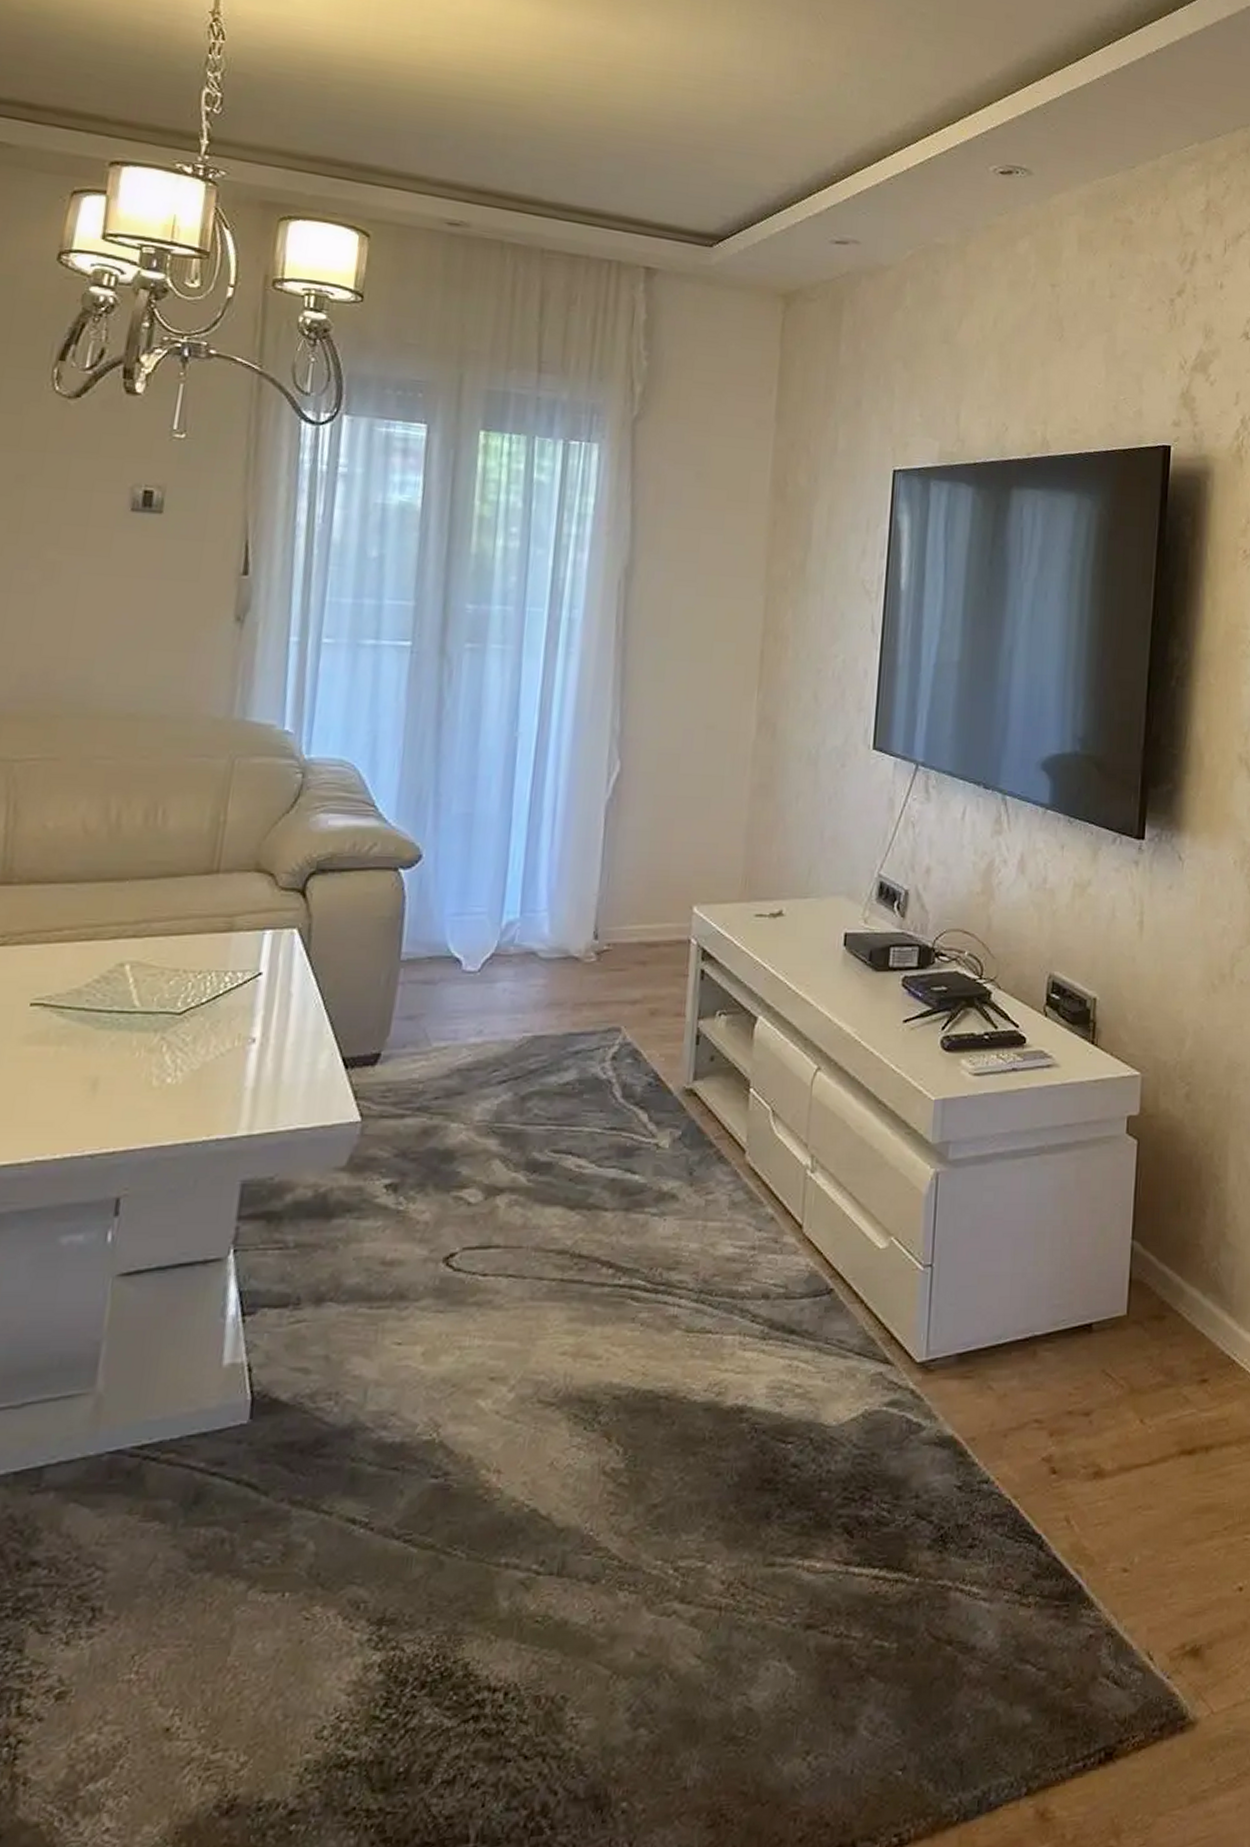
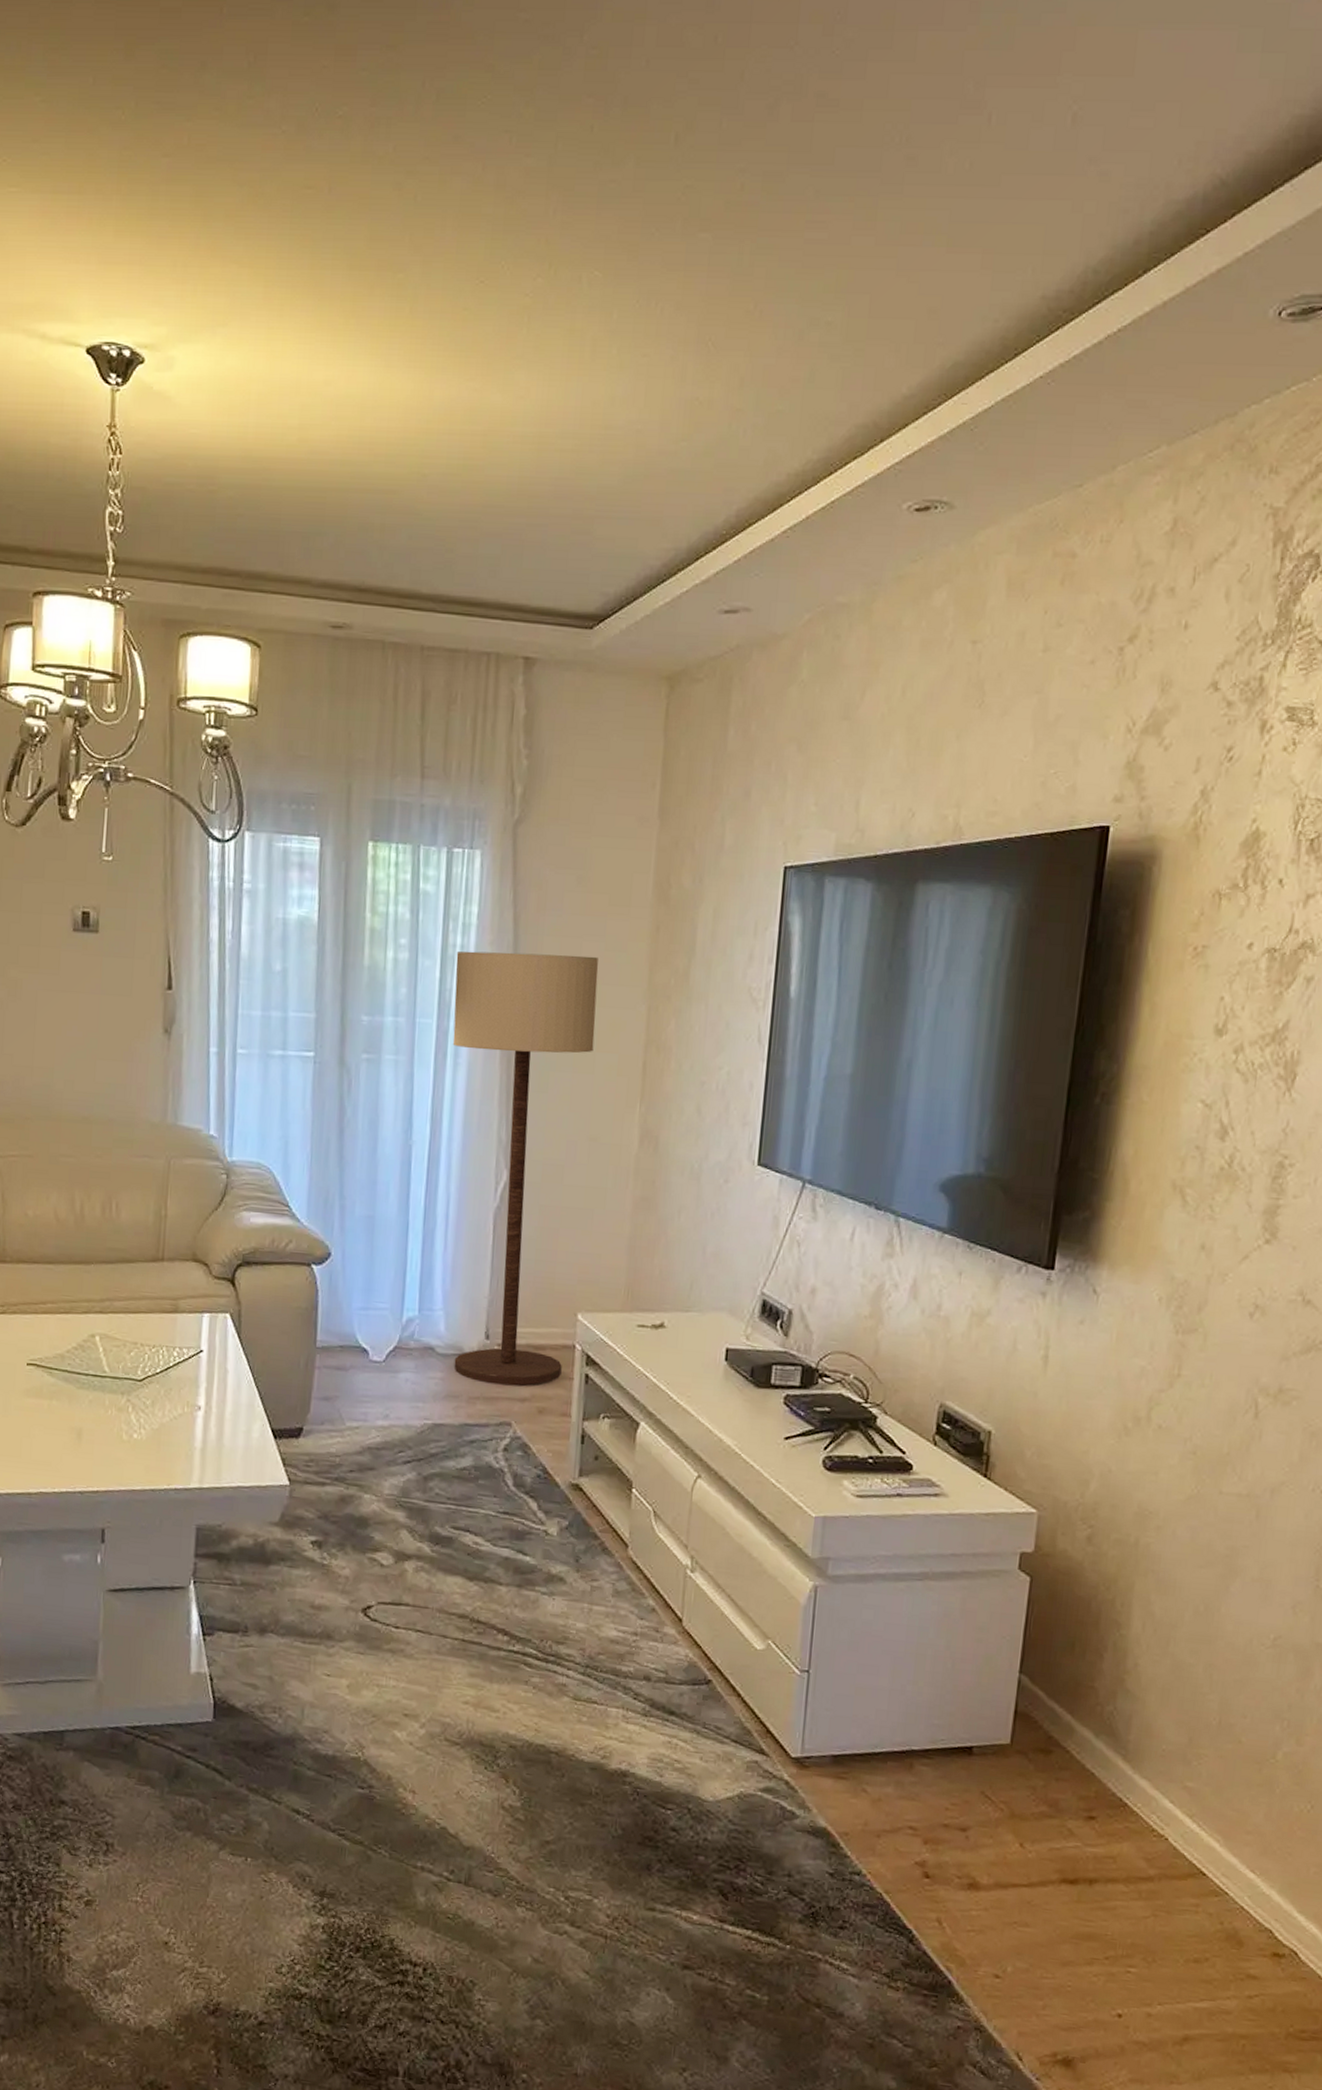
floor lamp: none [558,540,717,988] -> present [452,951,599,1386]

